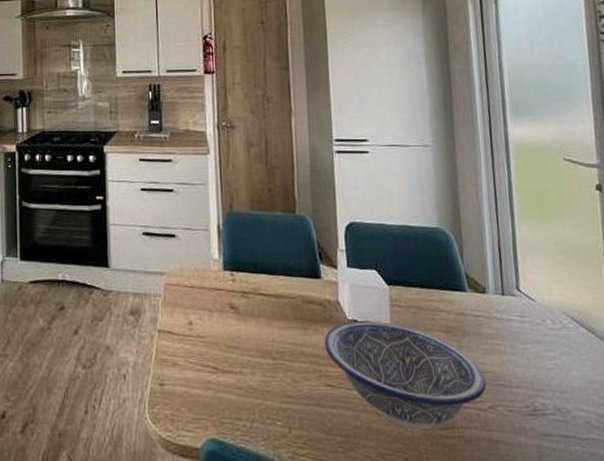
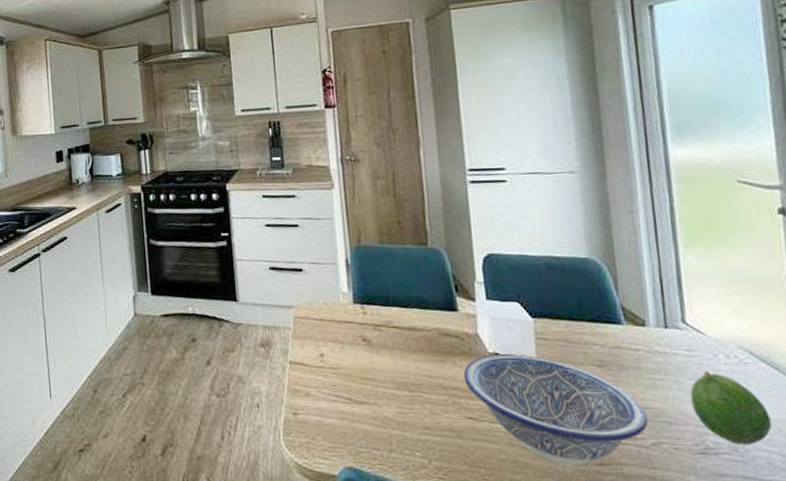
fruit: none [522,336,589,406] -> present [690,371,772,445]

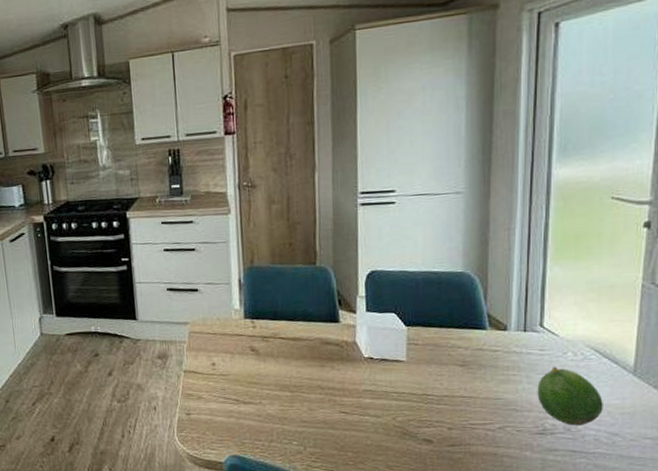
decorative bowl: present [463,354,648,465] -> none [340,358,498,447]

